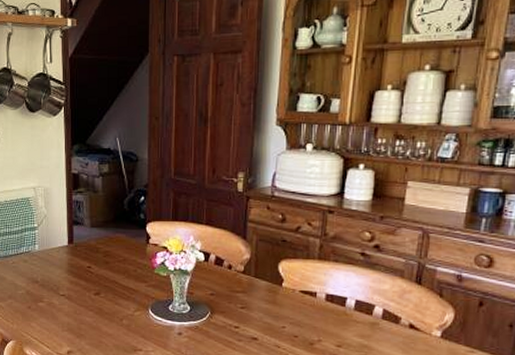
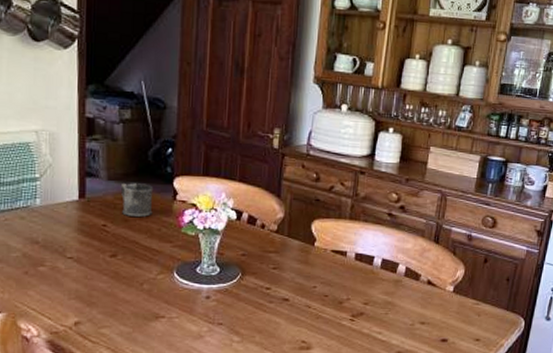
mug: none [101,229,129,260] -> present [120,183,154,218]

